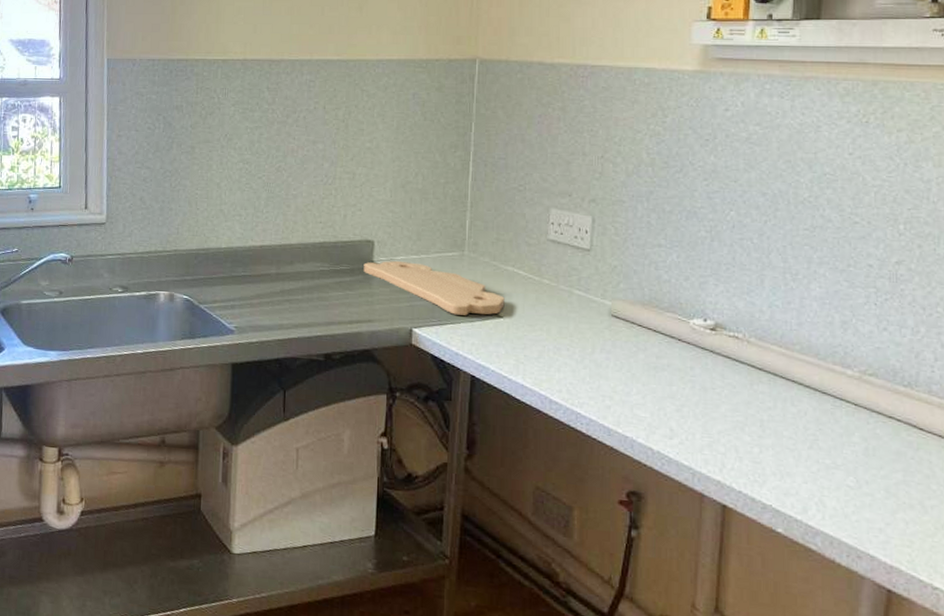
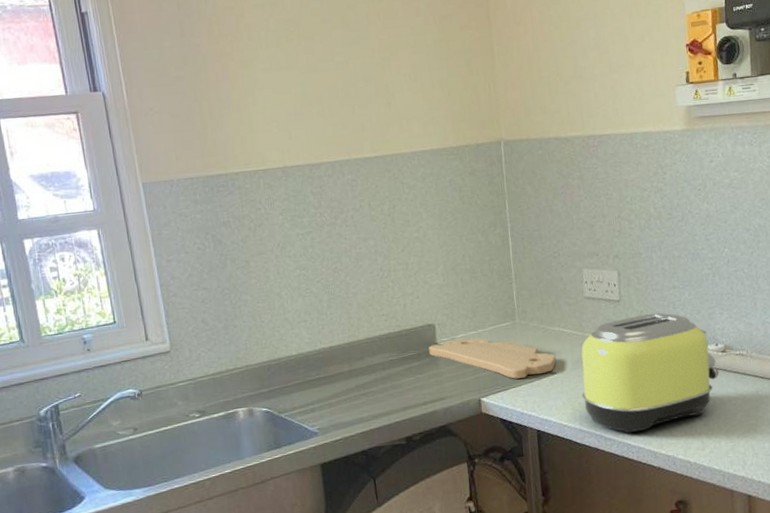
toaster: none [529,270,704,401] -> present [581,313,719,433]

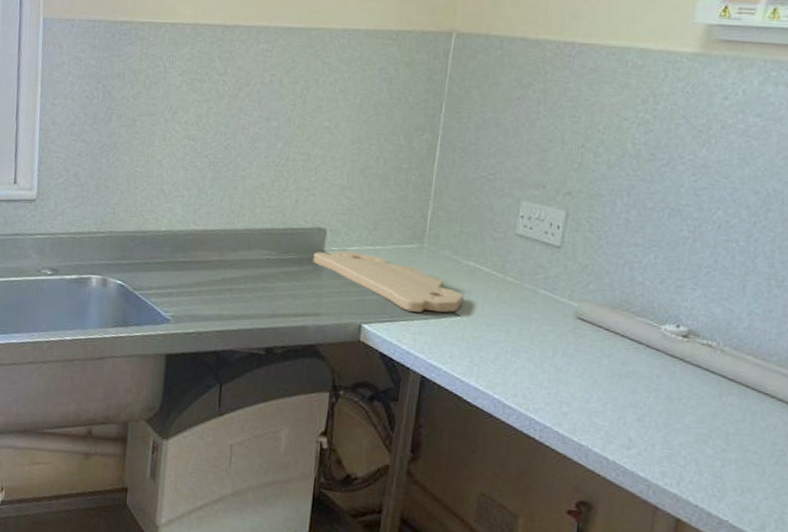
toaster: present [581,313,719,433] -> none [486,269,673,408]

